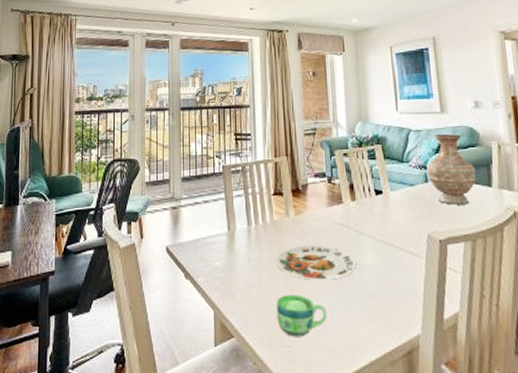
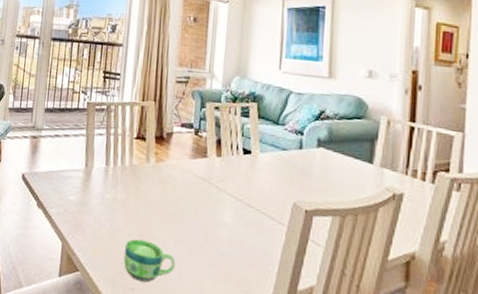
plate: present [275,246,356,280] -> none [129,193,212,232]
vase: present [427,133,476,205] -> none [303,99,357,179]

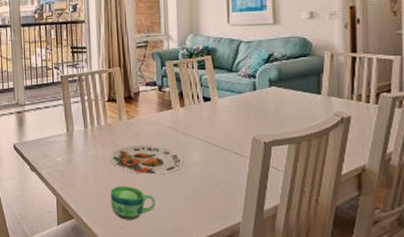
plate: none [129,193,212,232] -> present [109,146,183,175]

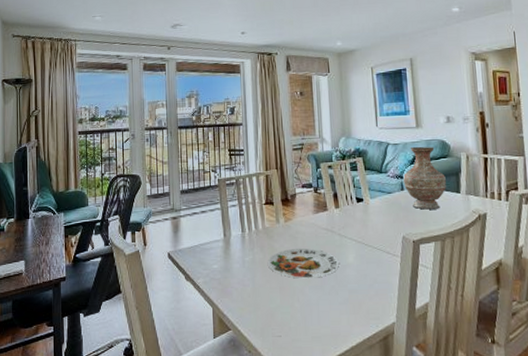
cup: present [111,186,156,220] -> none [269,291,314,328]
vase: none [256,44,305,111] -> present [403,146,446,210]

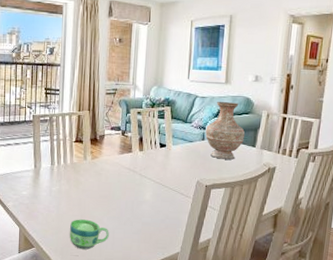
plate: present [267,248,339,279] -> none [72,183,137,210]
cup: none [269,291,314,328] -> present [70,219,109,250]

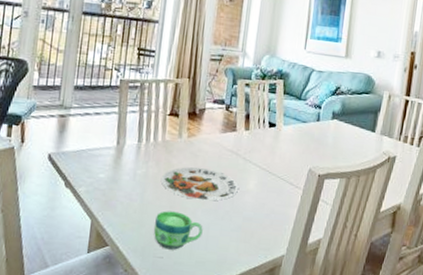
plate: none [72,183,137,210] -> present [160,167,239,201]
vase: present [205,101,245,160] -> none [321,77,364,146]

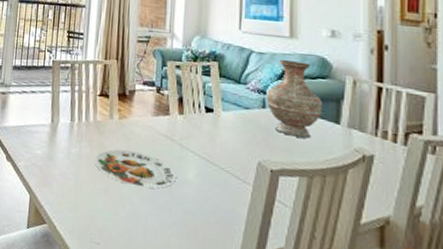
cup: present [154,211,203,250] -> none [90,193,140,238]
vase: none [321,77,364,146] -> present [266,59,322,139]

